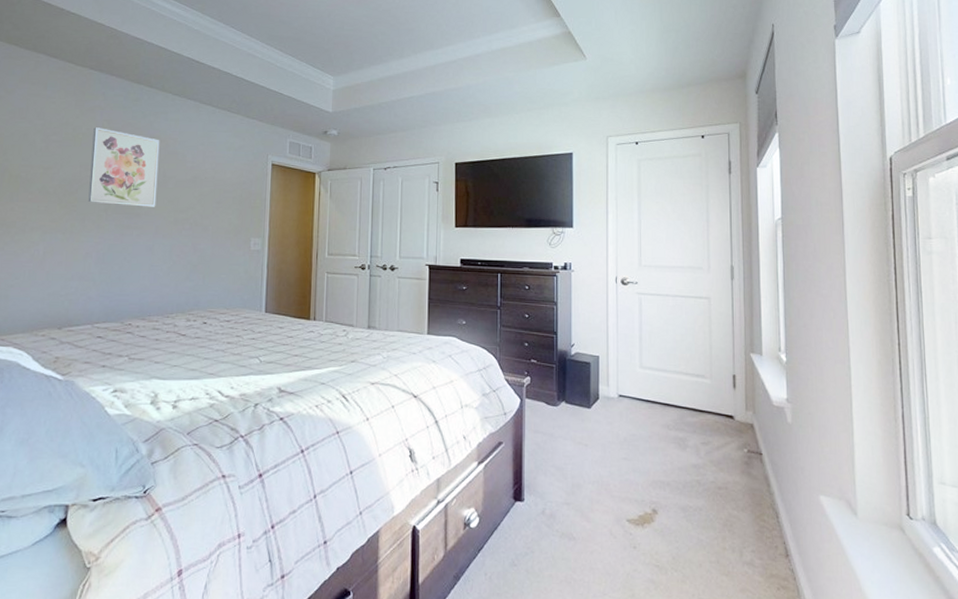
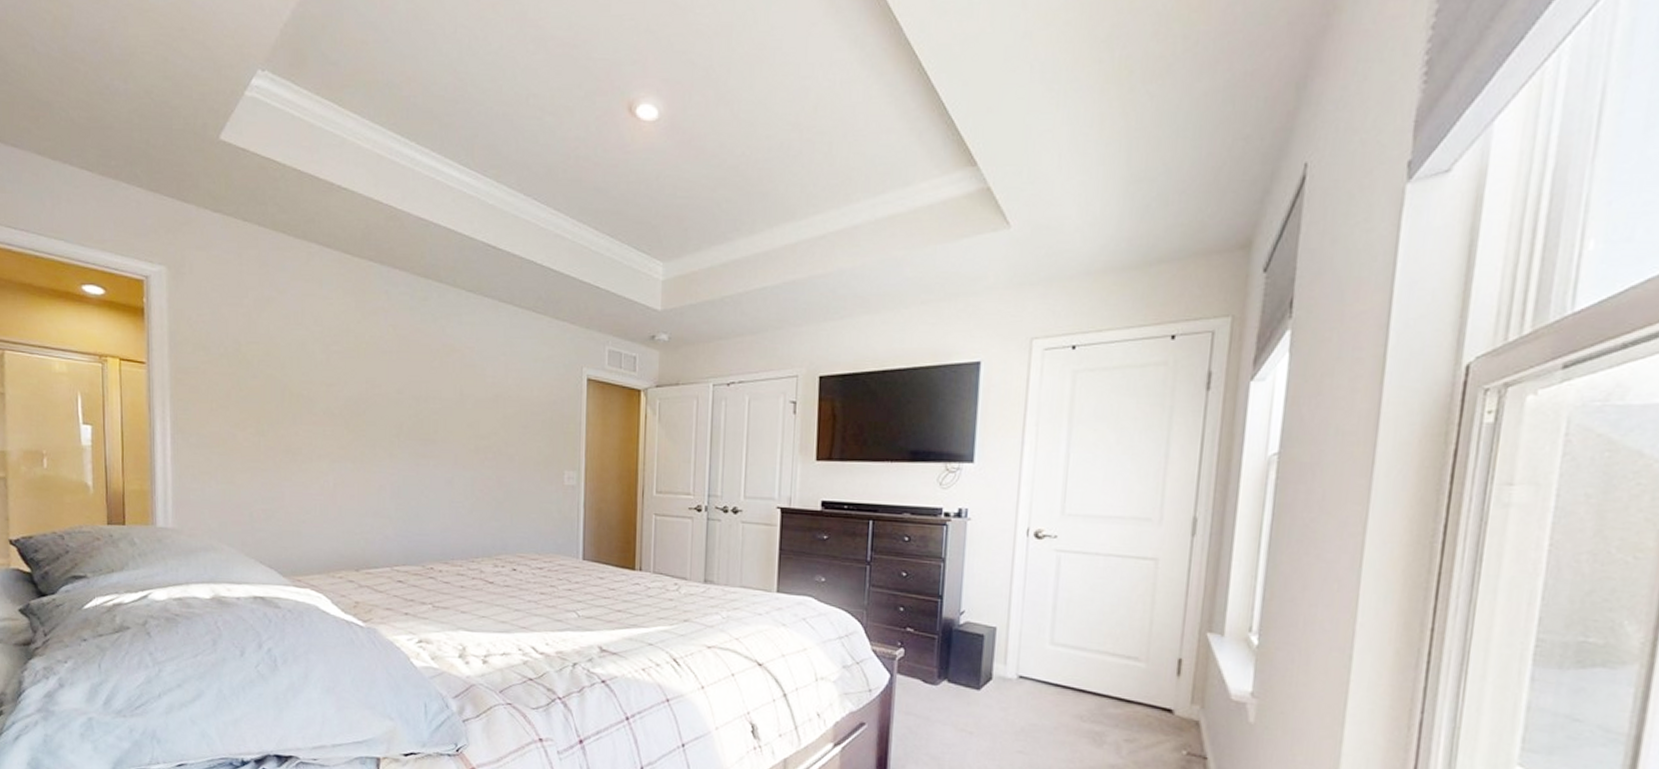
wall art: present [88,127,160,207] -> none [378,334,454,432]

